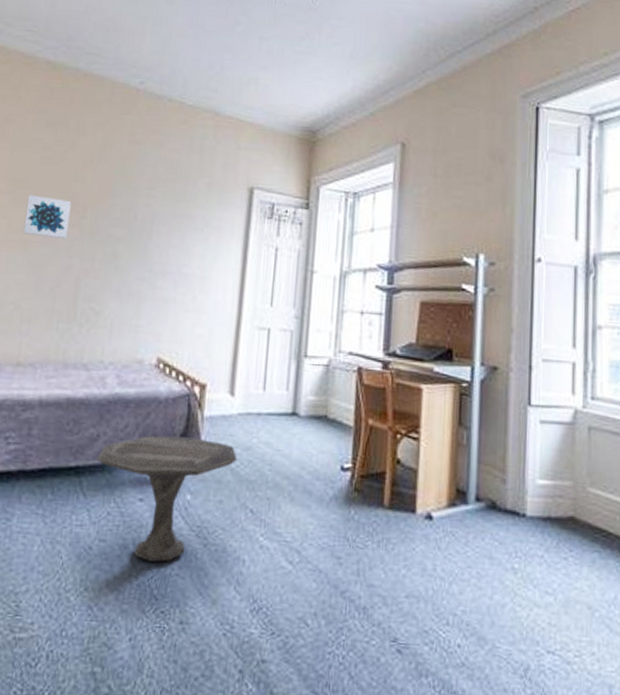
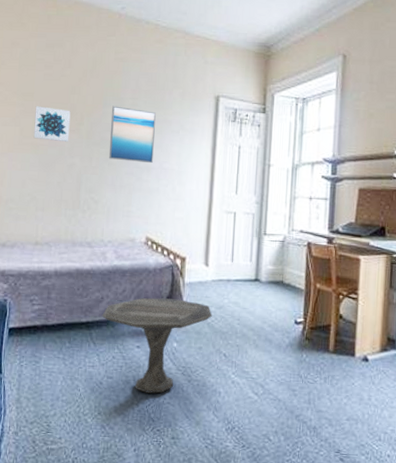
wall art: none [115,196,176,267] -> present [108,106,156,164]

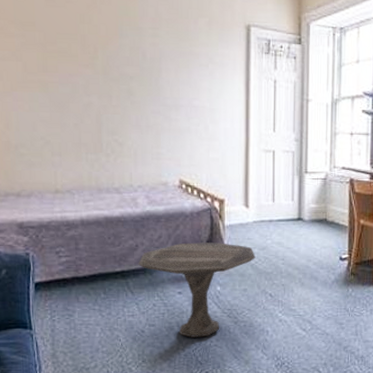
wall art: present [33,106,71,142] -> none [38,37,83,78]
wall art: present [108,106,156,164] -> none [130,36,181,101]

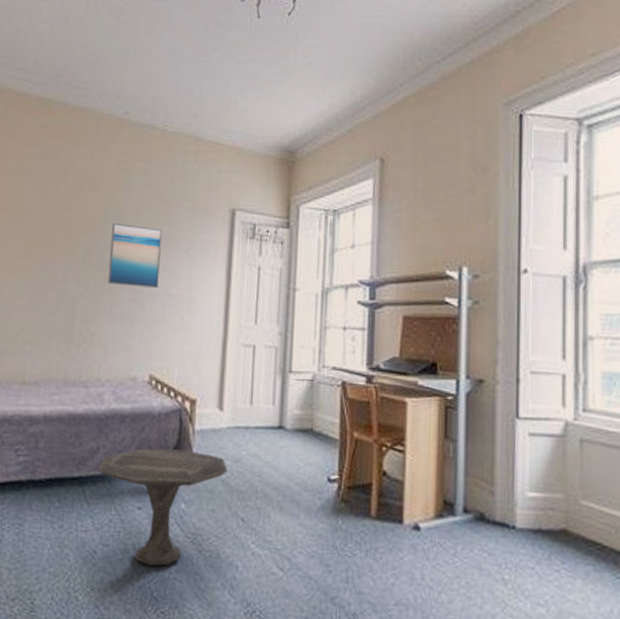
wall art: none [130,36,181,101] -> present [107,223,162,289]

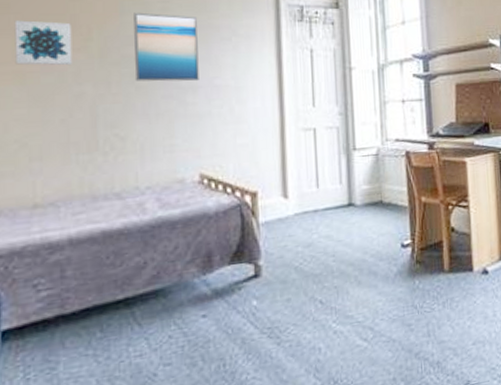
wall art: none [23,225,66,265] -> present [14,20,73,65]
side table: present [97,448,228,566] -> none [147,245,300,373]

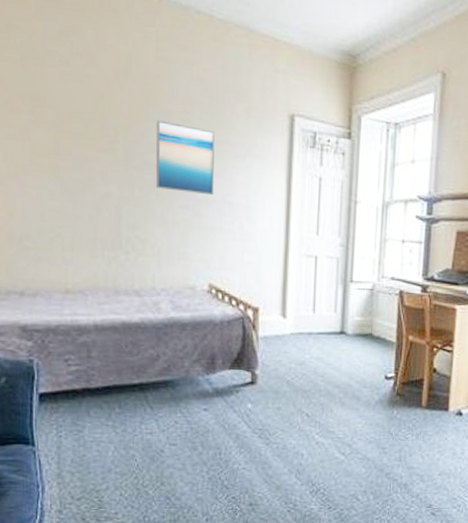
wall art: present [14,20,73,65] -> none [50,115,101,164]

